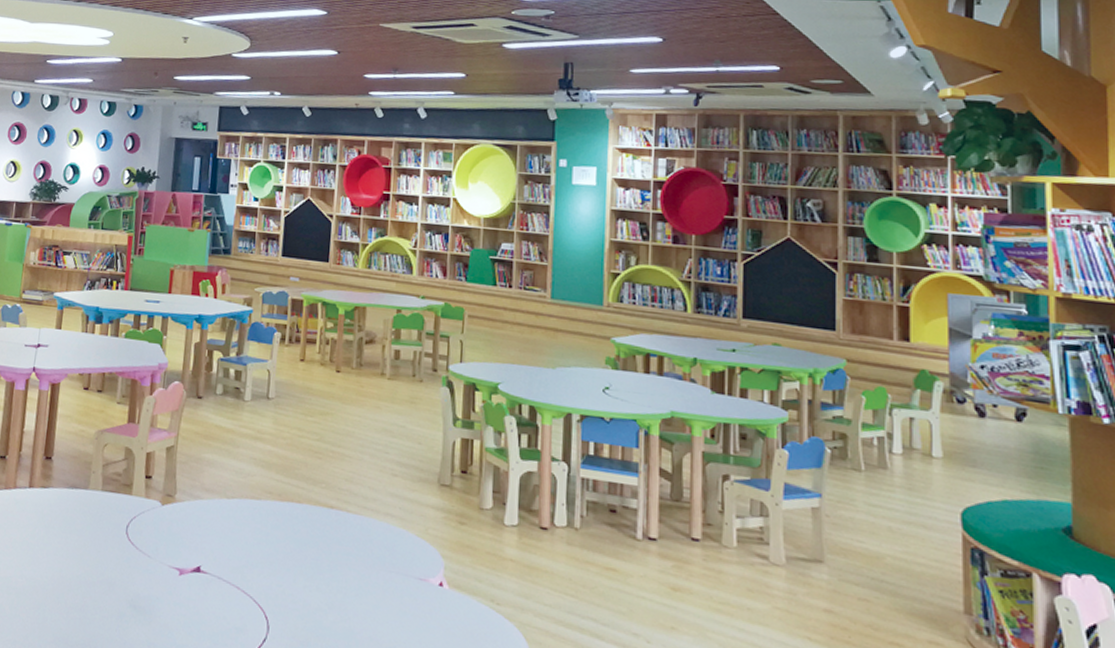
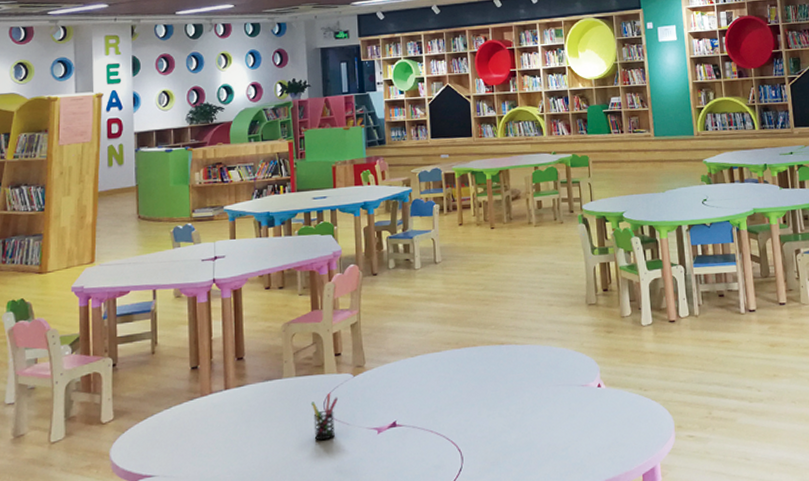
pen holder: none [112,517,143,568] -> present [310,393,339,441]

